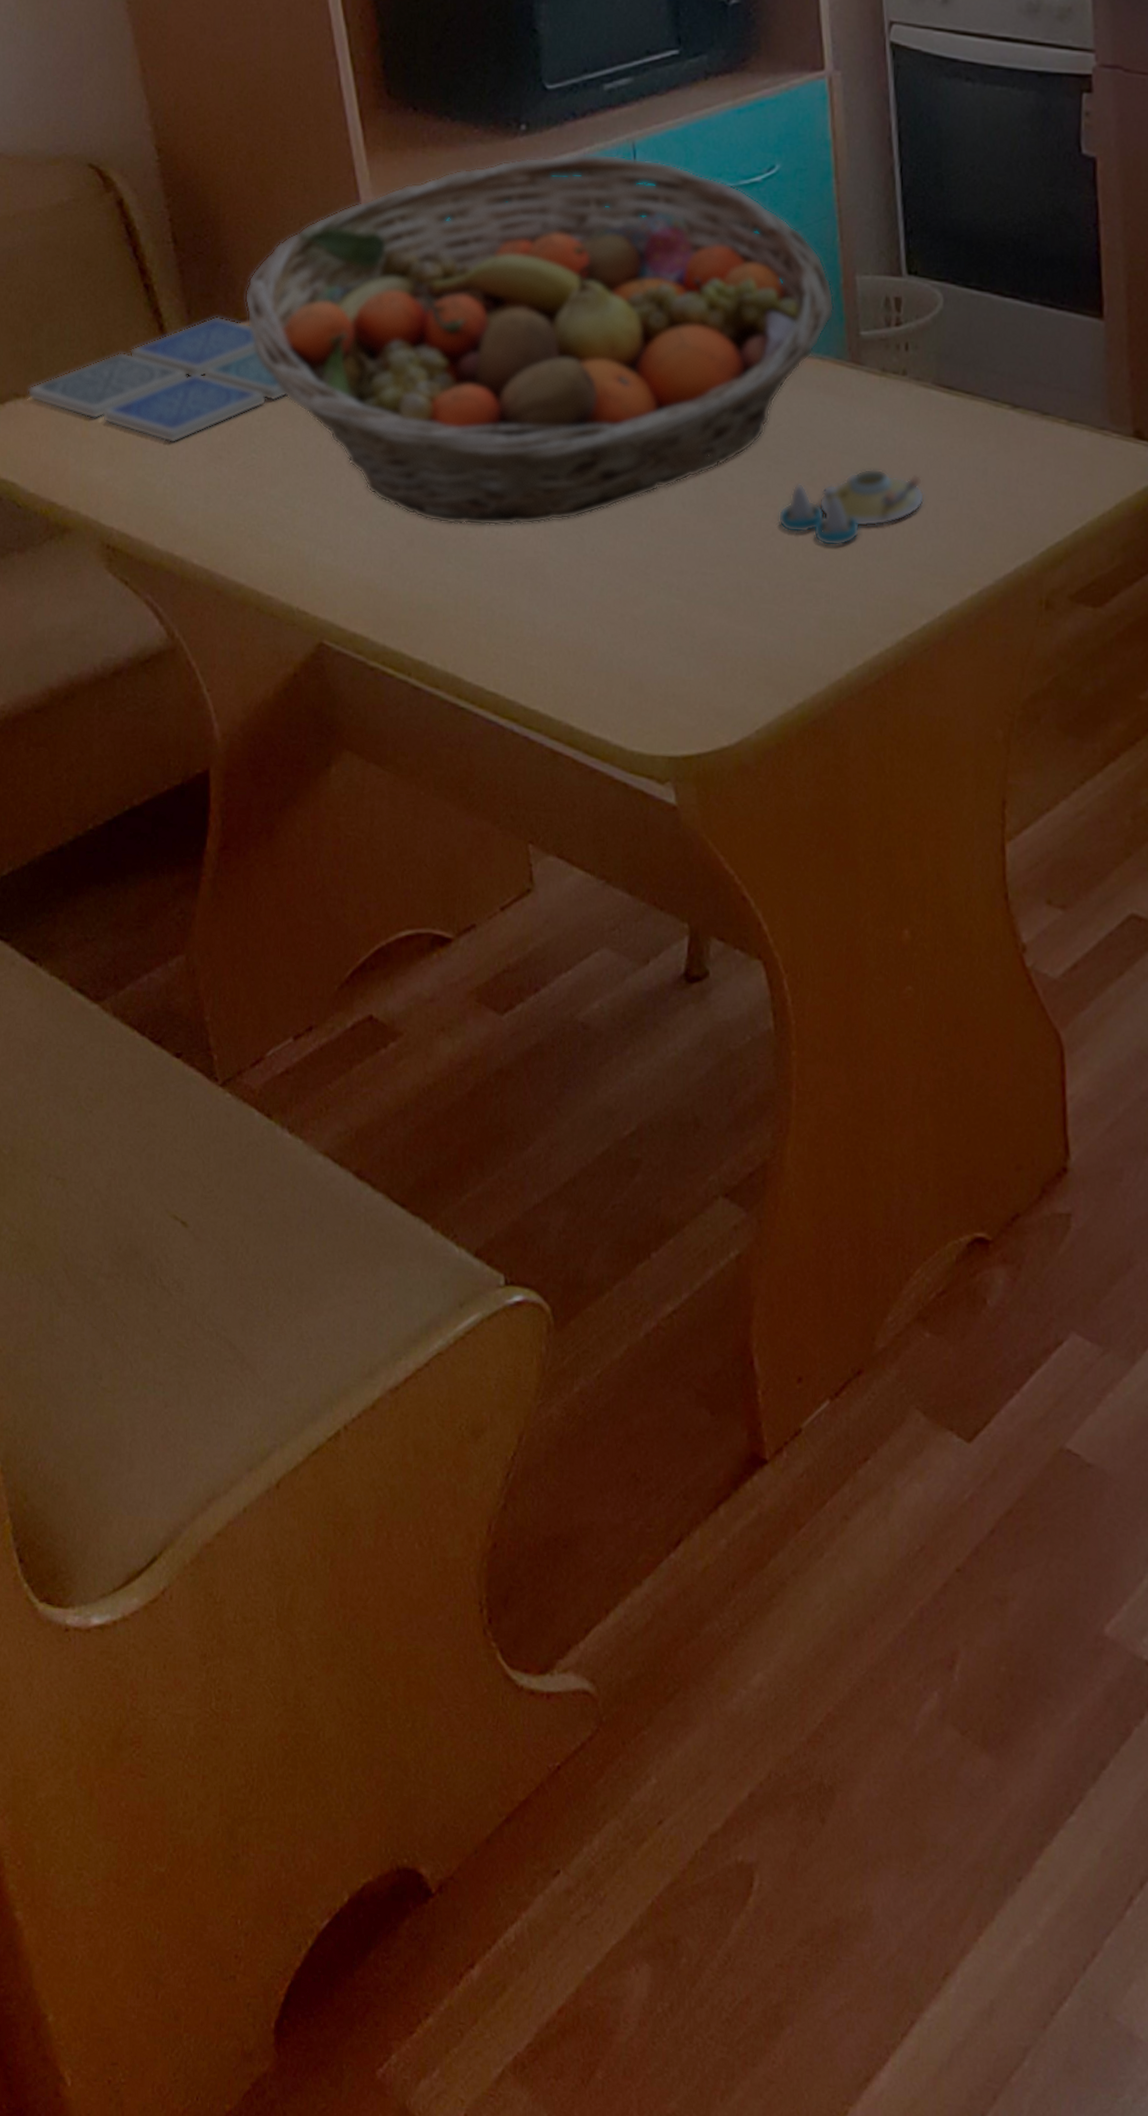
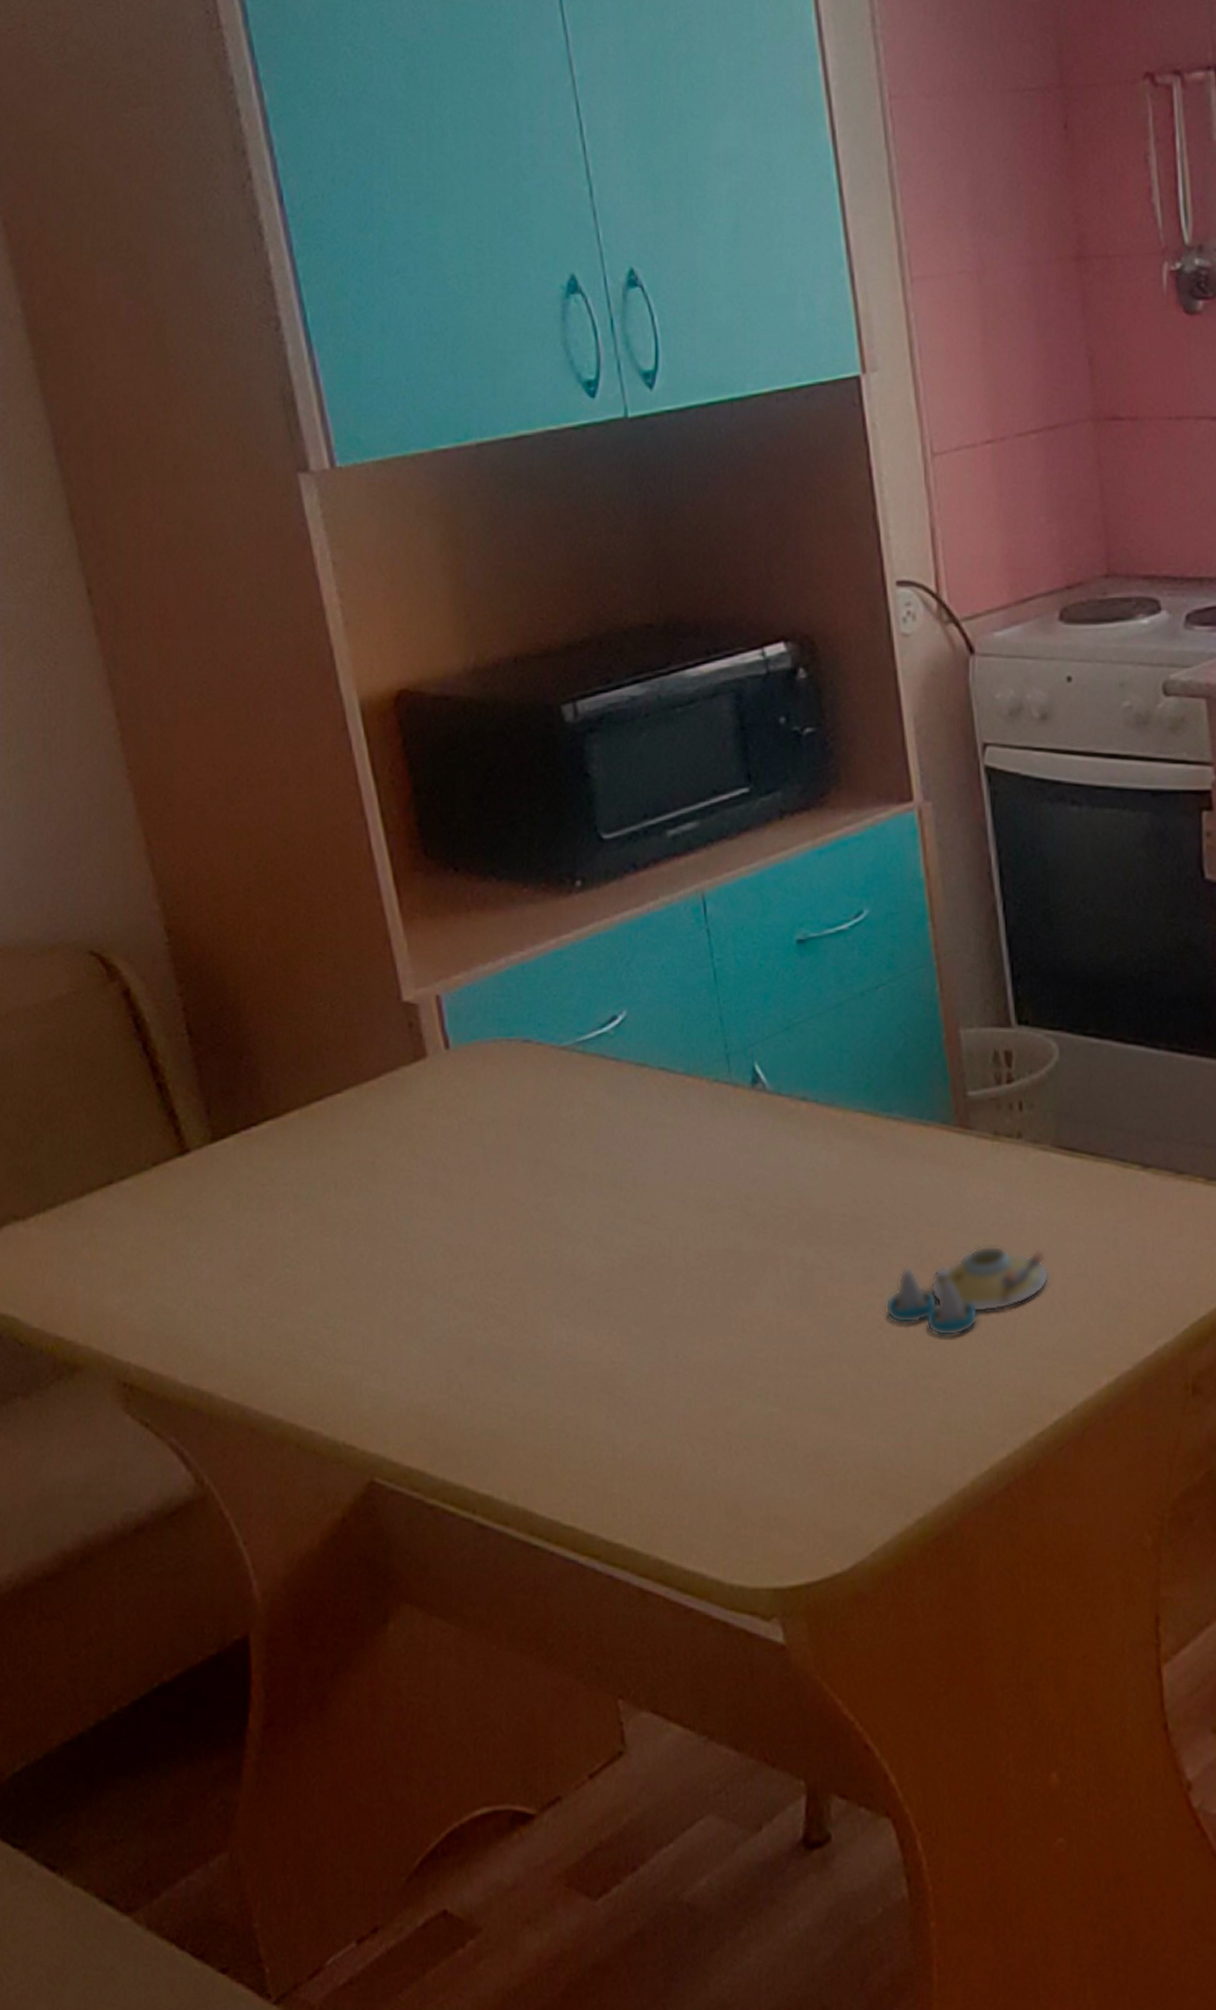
drink coaster: present [27,316,286,443] -> none [27,1115,322,1262]
fruit basket: present [244,153,835,526] -> none [271,908,938,1336]

